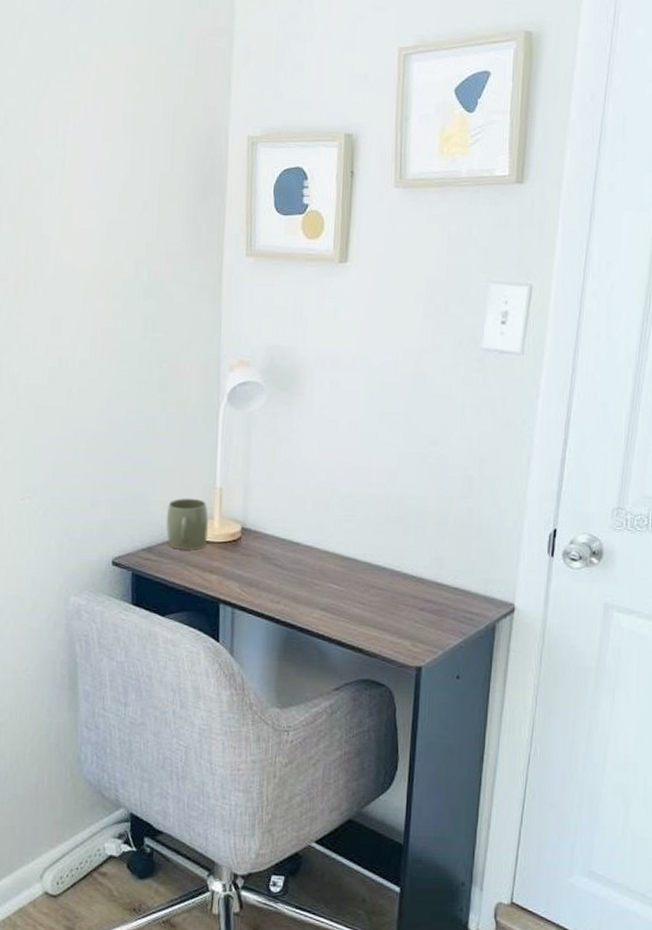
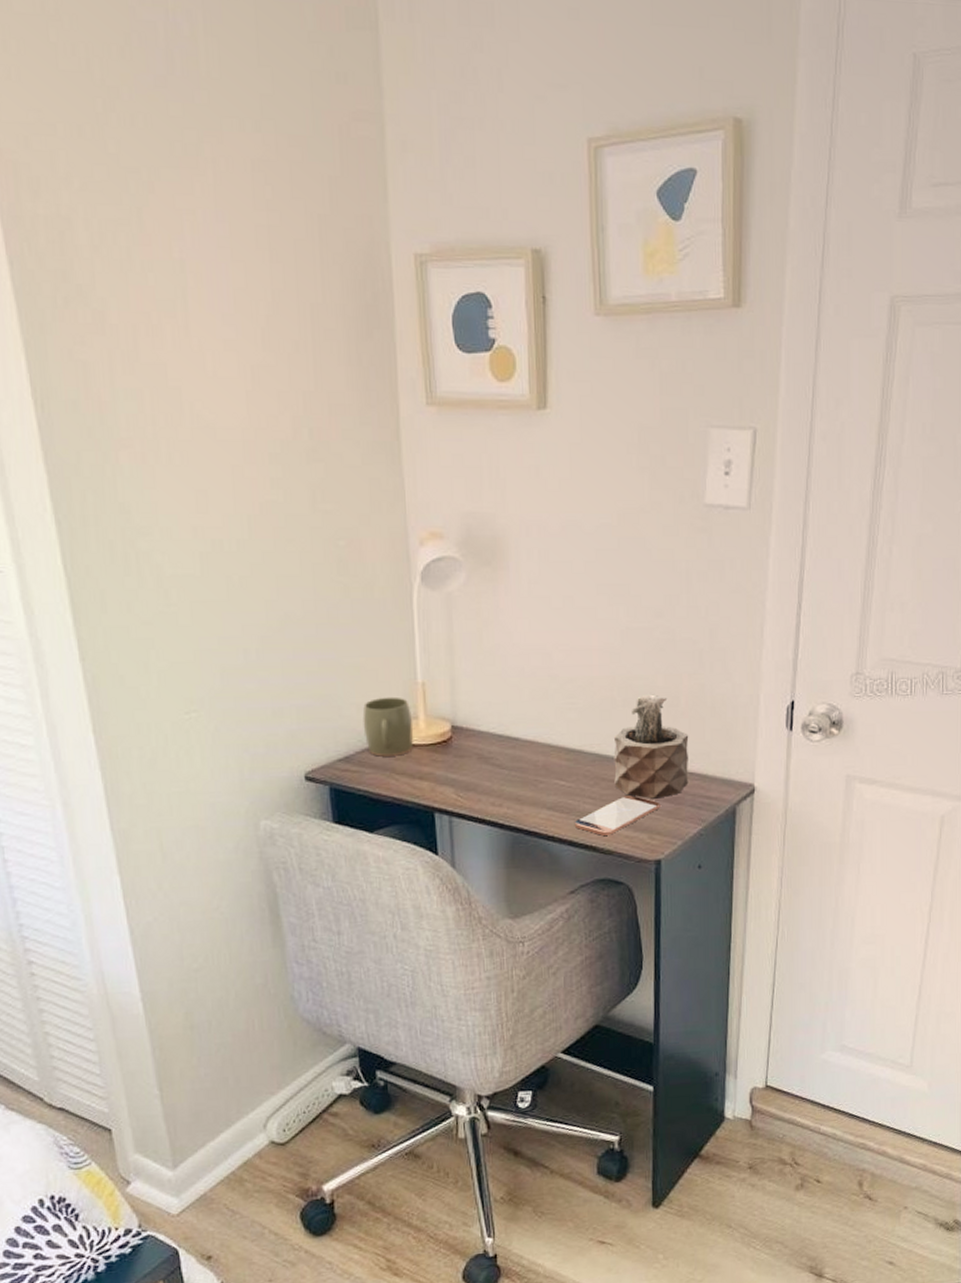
smartphone: none [343,604,424,639] -> present [574,795,660,836]
succulent plant: none [383,513,455,609] -> present [614,694,689,799]

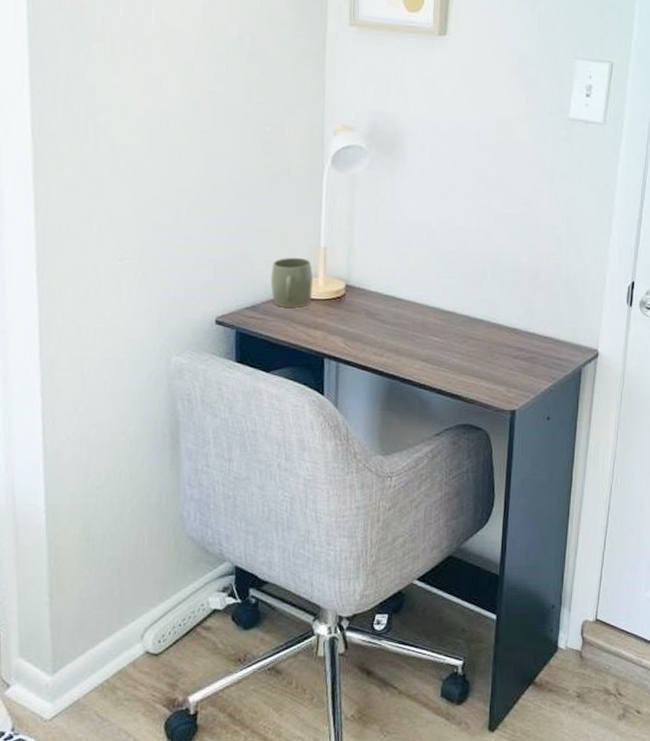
smartphone: present [574,795,660,836] -> none [443,353,518,386]
succulent plant: present [614,694,689,799] -> none [480,268,546,357]

